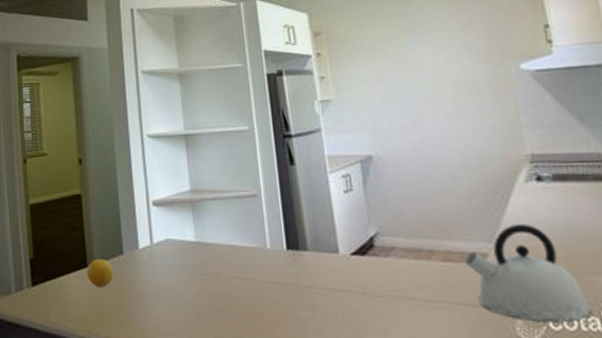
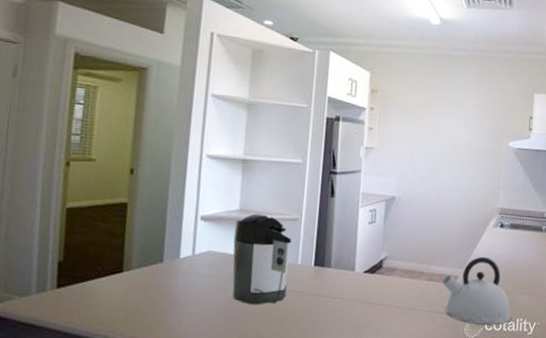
fruit: present [87,259,114,287] -> none [121,265,150,291]
coffee maker: none [189,193,260,300] -> present [232,213,291,305]

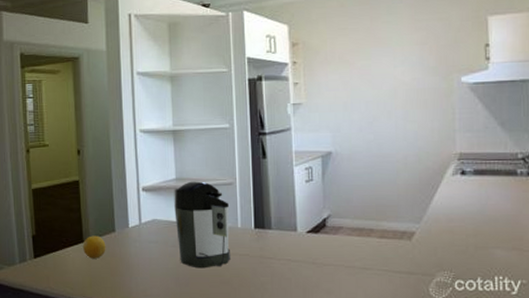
fruit: none [121,265,150,291] -> present [83,235,106,259]
kettle: present [442,256,512,326] -> none [397,208,488,285]

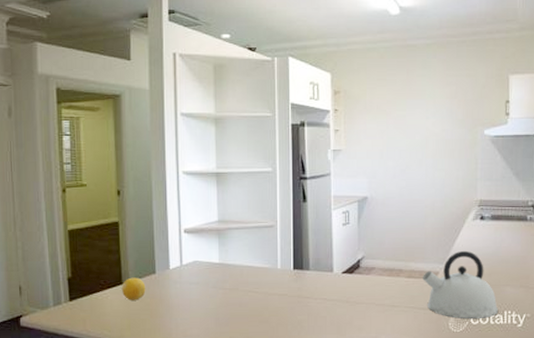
coffee maker: present [174,181,230,269] -> none [216,223,269,309]
kettle: none [397,208,488,285] -> present [423,250,499,320]

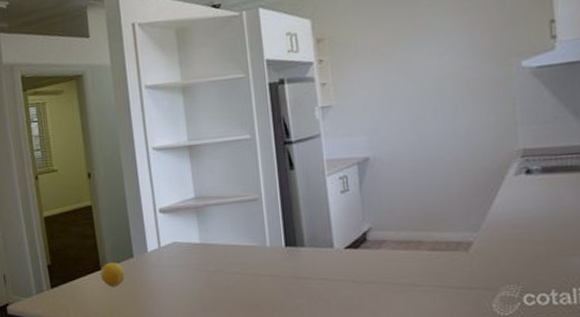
kettle: present [423,250,499,320] -> none [451,213,564,300]

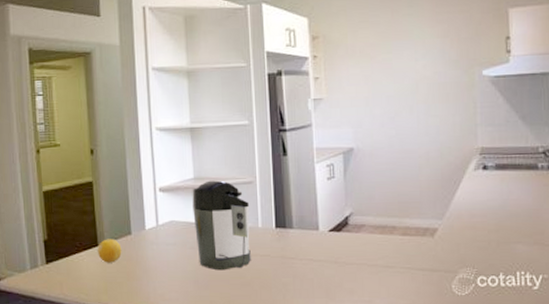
coffee maker: none [193,198,260,292] -> present [192,180,251,271]

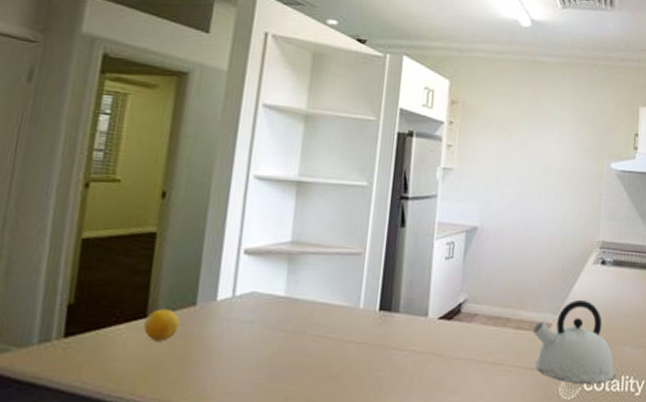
coffee maker: present [192,180,251,271] -> none [279,246,352,359]
kettle: none [419,204,510,281] -> present [533,299,616,385]

